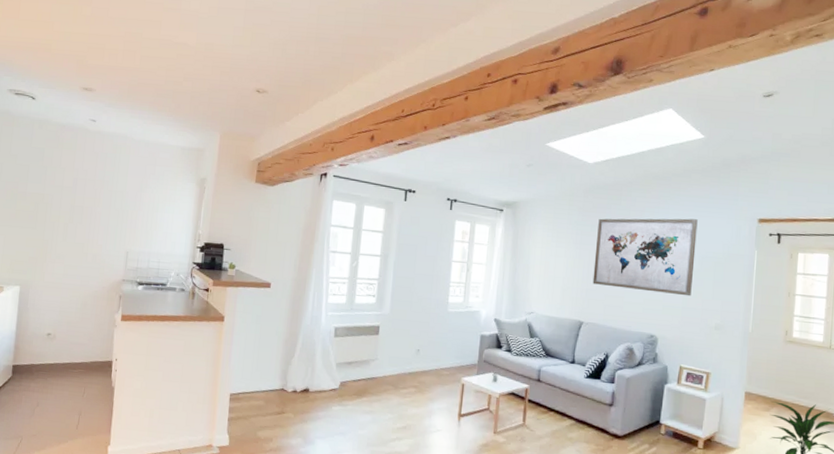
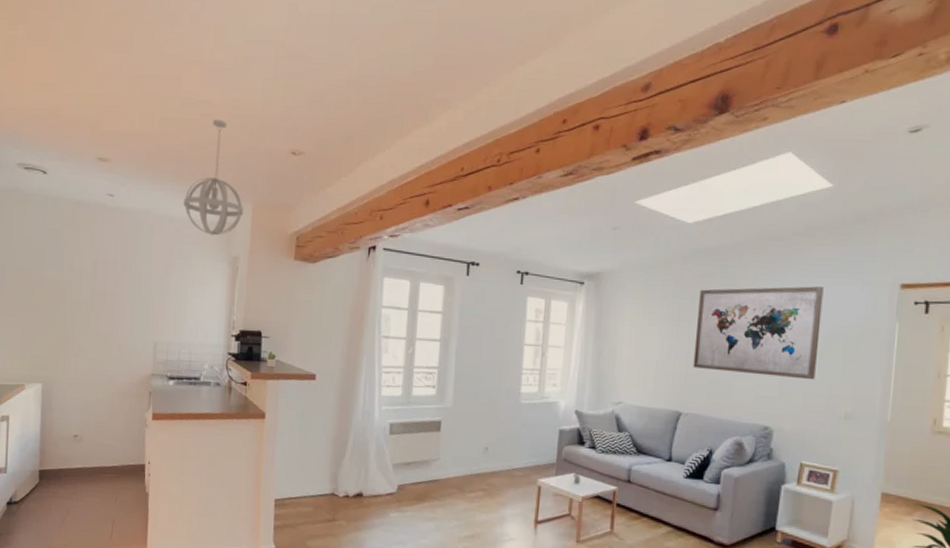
pendant light: none [158,59,213,160] -> present [183,119,244,236]

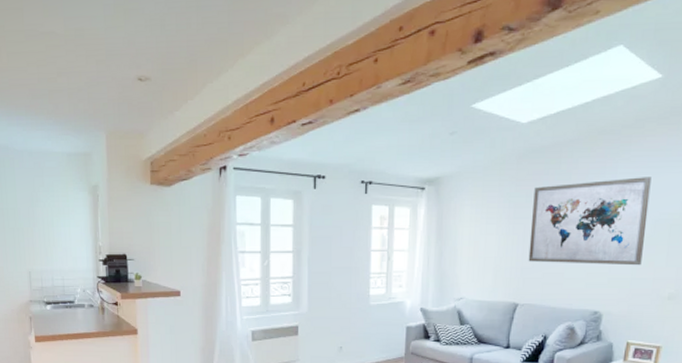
pendant light: present [183,119,244,236] -> none [40,50,98,166]

